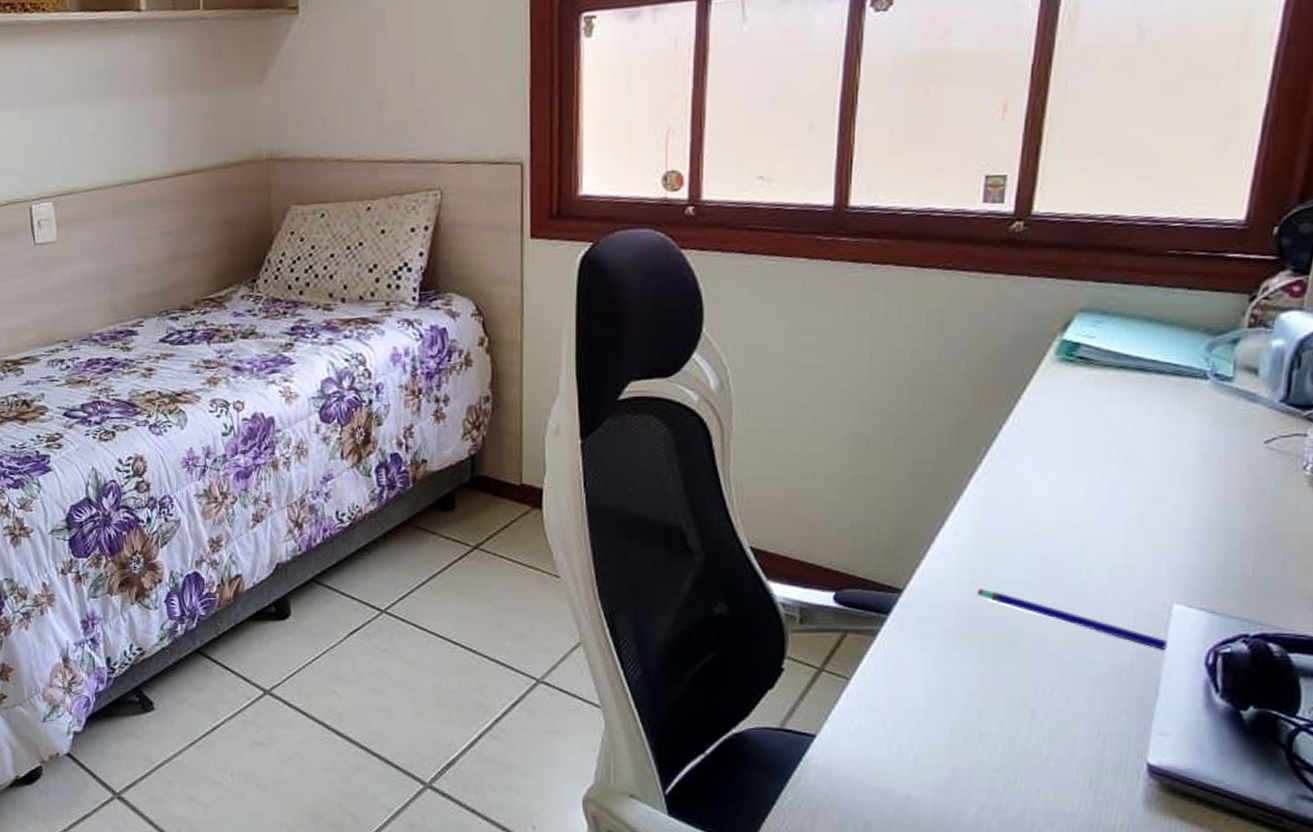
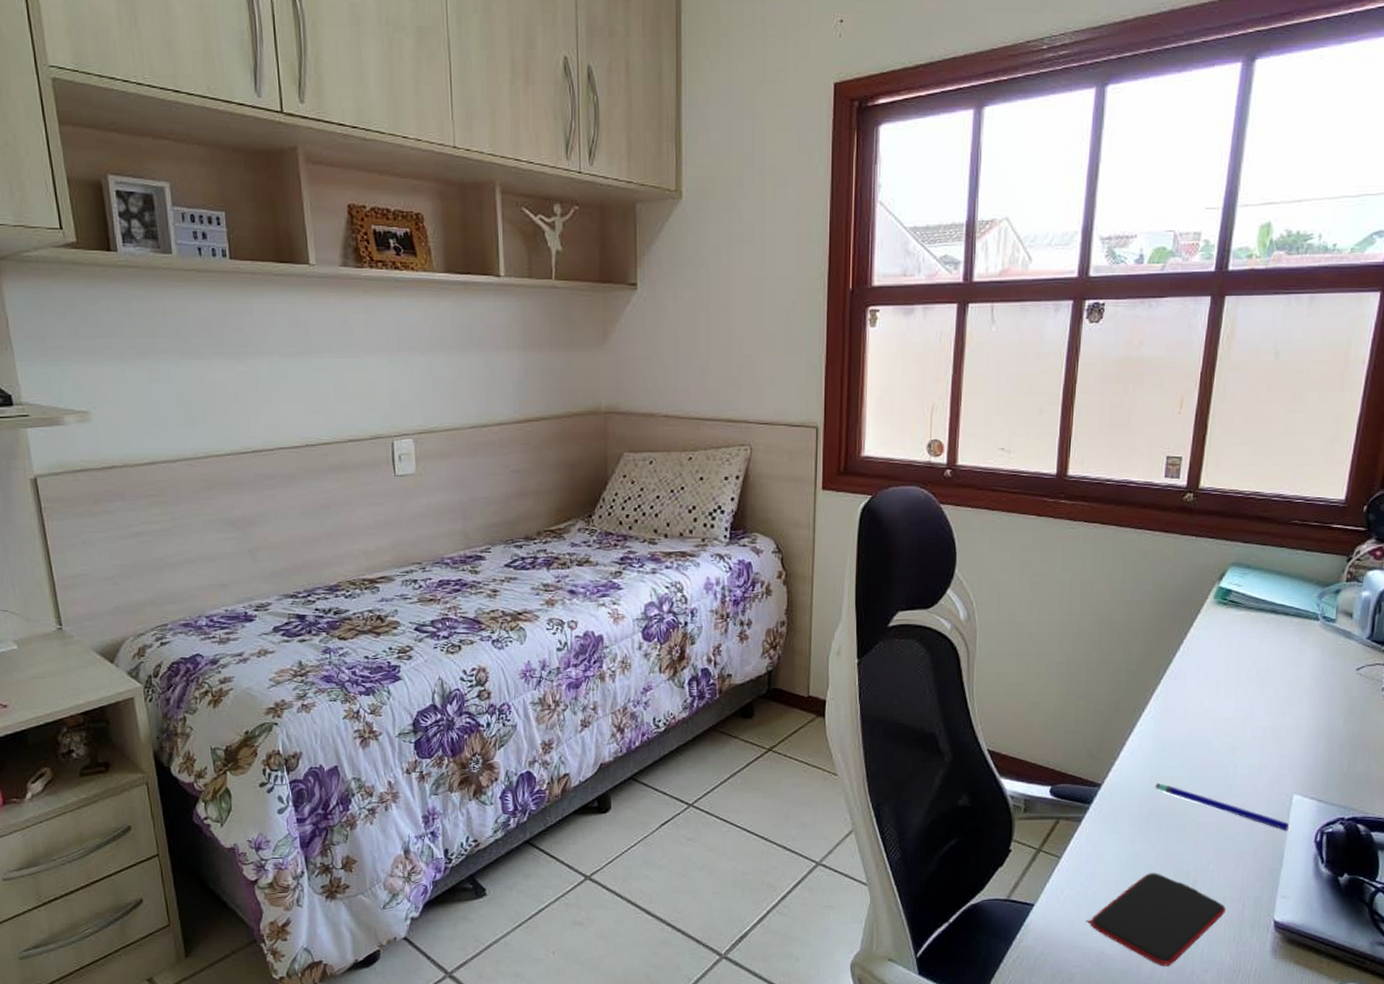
smartphone: none [885,700,1078,816] -> present [1086,873,1226,966]

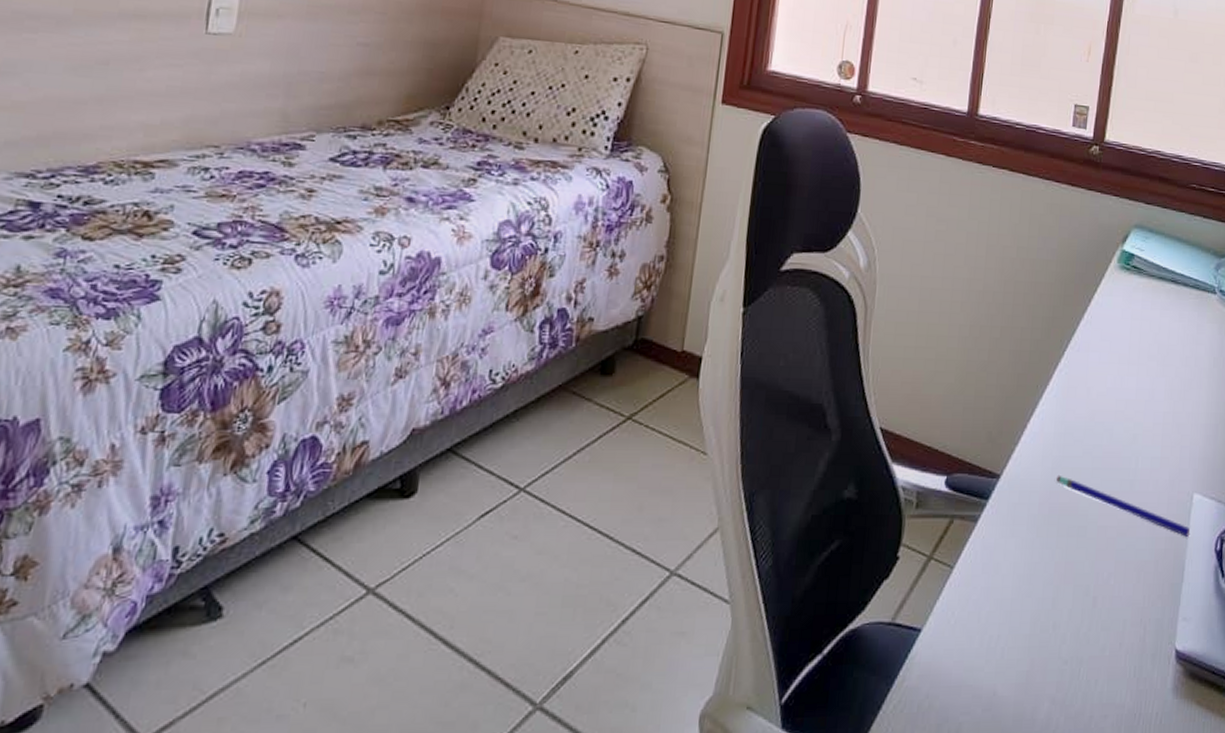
smartphone: present [1086,873,1226,966] -> none [978,588,1126,711]

